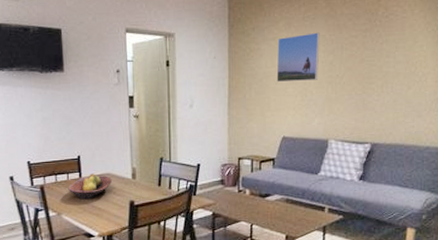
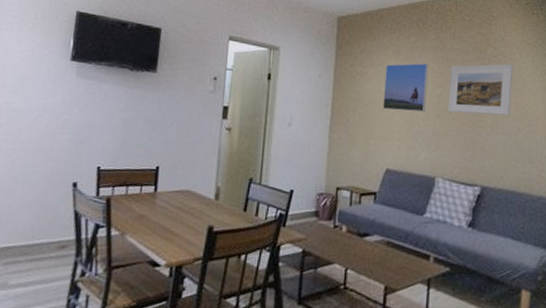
fruit bowl: present [68,173,112,200] -> none [139,188,191,220]
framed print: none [340,23,405,78] -> present [448,64,513,116]

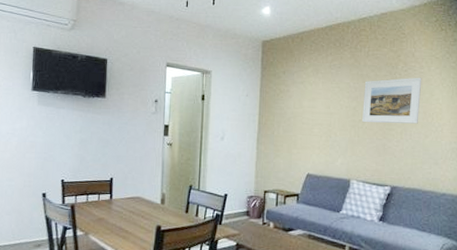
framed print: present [382,63,429,112] -> none [303,80,345,123]

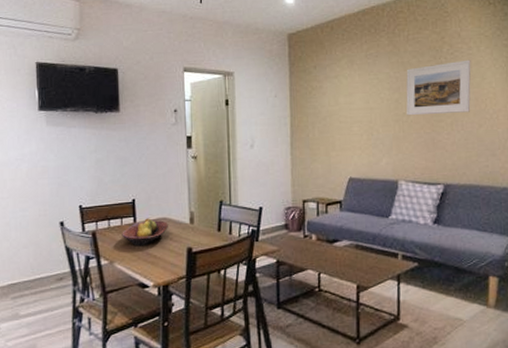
fruit bowl: none [98,196,141,222] -> present [122,218,168,247]

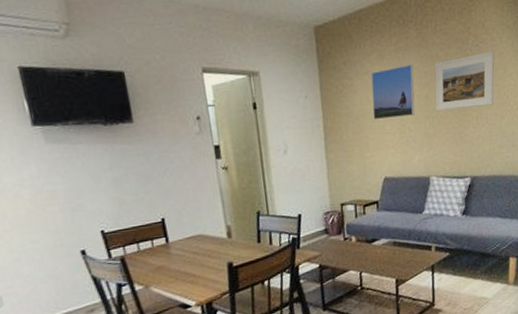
fruit bowl: present [122,218,168,247] -> none [154,237,205,268]
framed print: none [340,70,385,121] -> present [370,64,415,120]

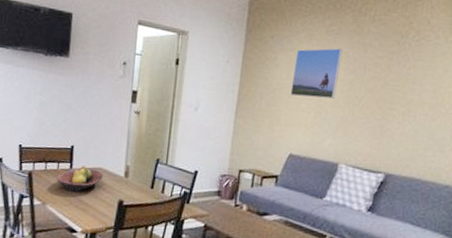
fruit bowl: none [154,237,205,268] -> present [57,166,103,193]
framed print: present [434,51,495,112] -> none [359,49,436,104]

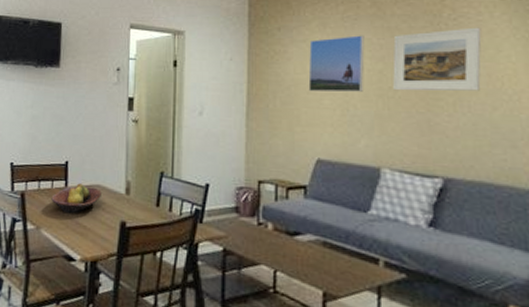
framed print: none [359,49,436,104] -> present [393,27,482,91]

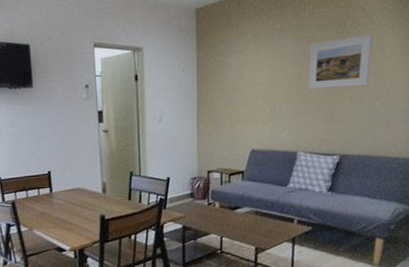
fruit bowl: present [51,183,102,214] -> none [39,188,82,215]
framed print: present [308,35,365,92] -> none [245,44,288,96]

